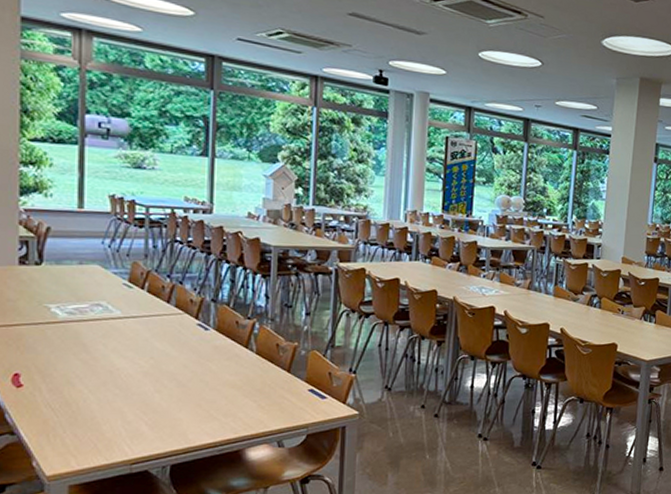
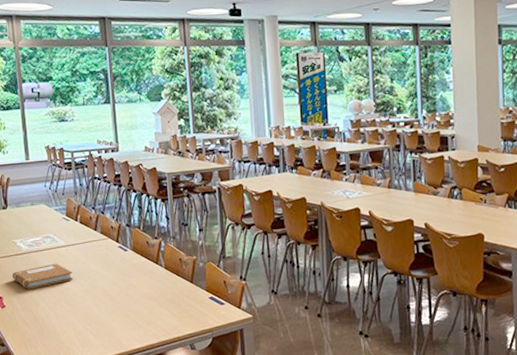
notebook: none [38,337,129,367] -> present [12,263,73,290]

